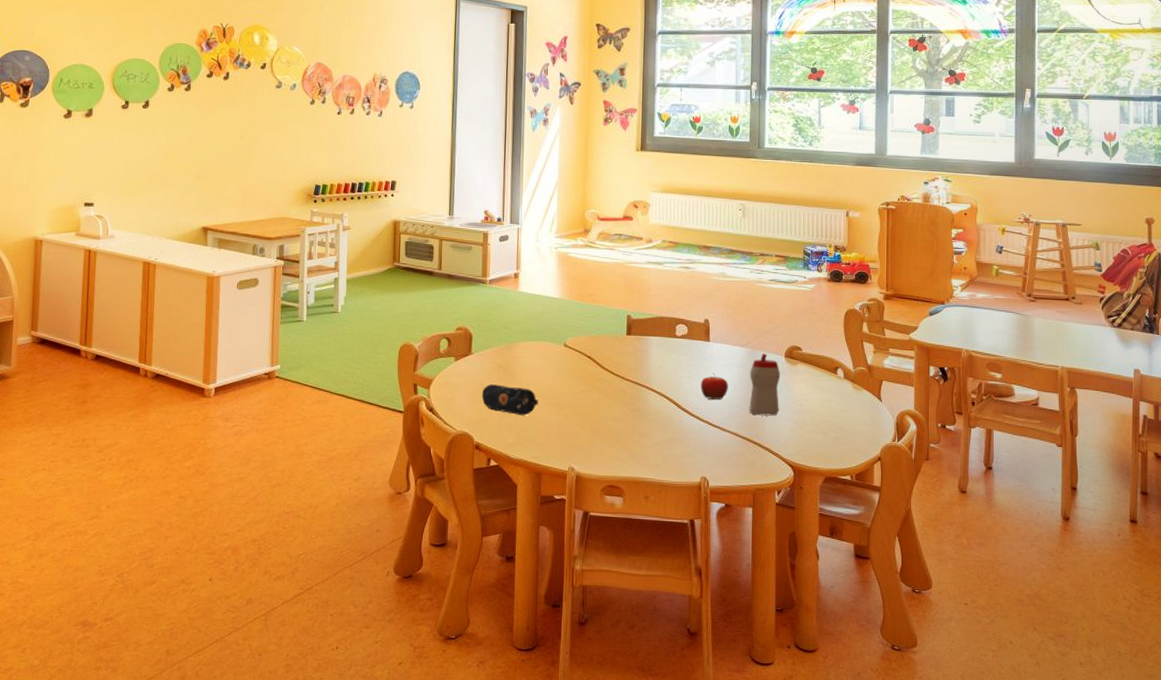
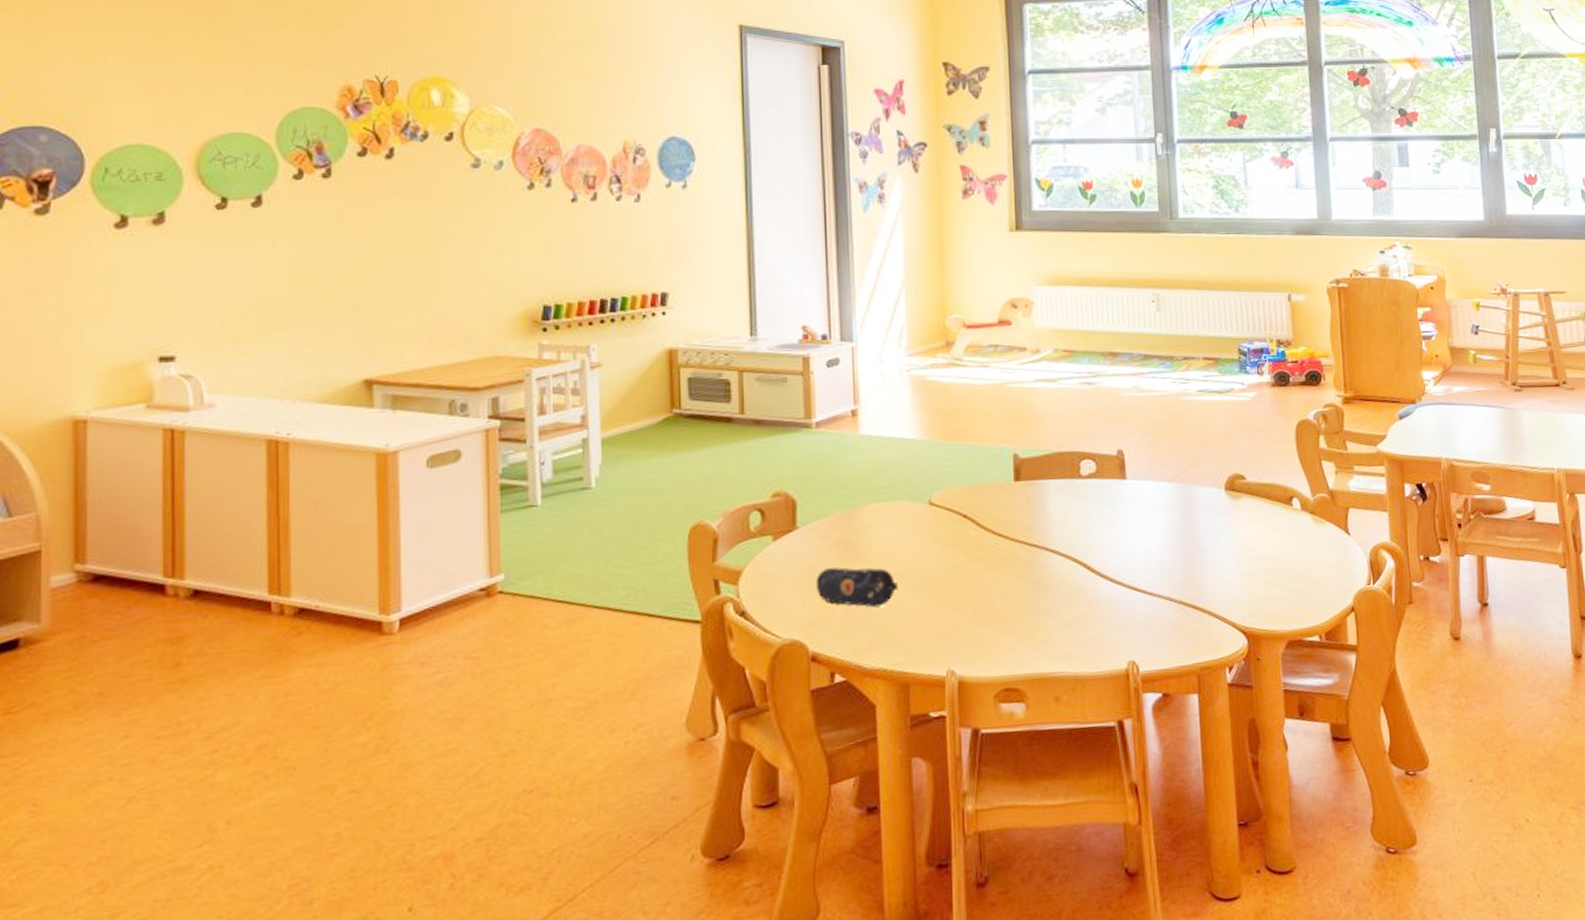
fruit: present [700,372,728,400] -> none [1118,520,1155,557]
sippy cup: present [749,353,781,416] -> none [1181,487,1223,571]

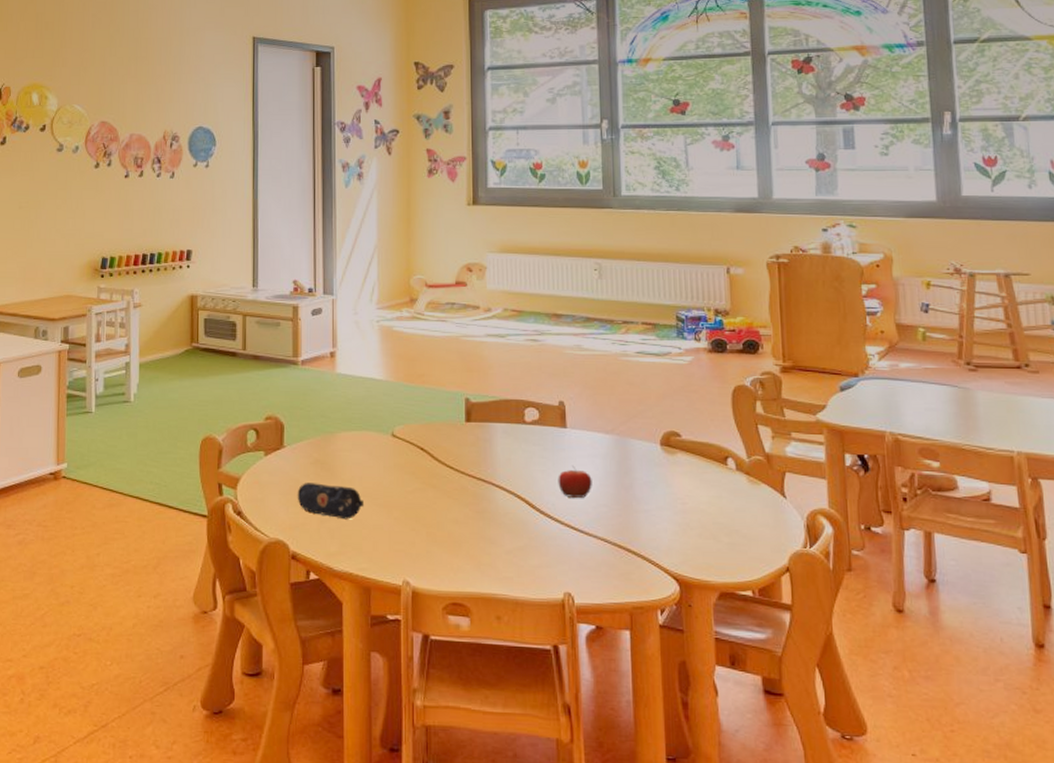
fruit: none [1118,520,1155,557] -> present [558,465,592,499]

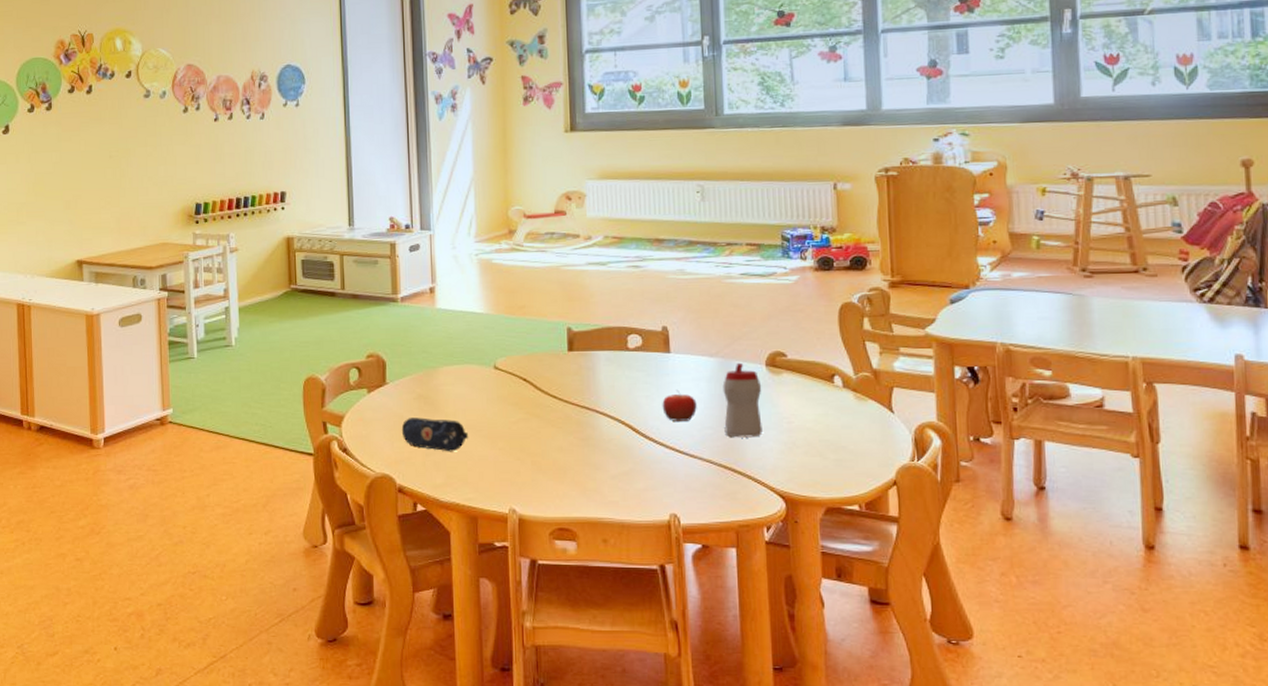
sippy cup: none [618,440,657,517] -> present [722,362,763,438]

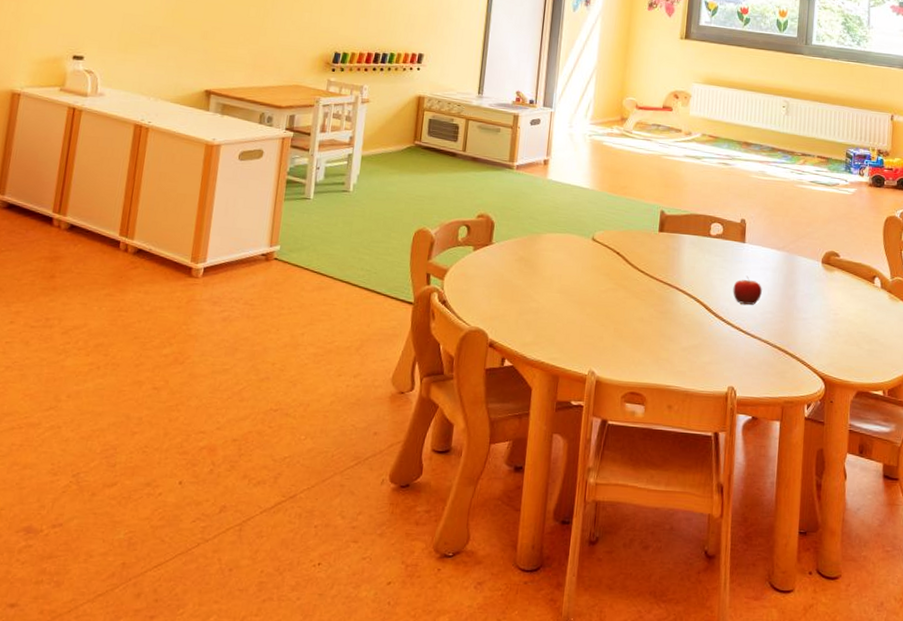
pencil case: present [401,417,469,452] -> none [500,277,561,314]
sippy cup: present [722,362,763,438] -> none [782,257,817,325]

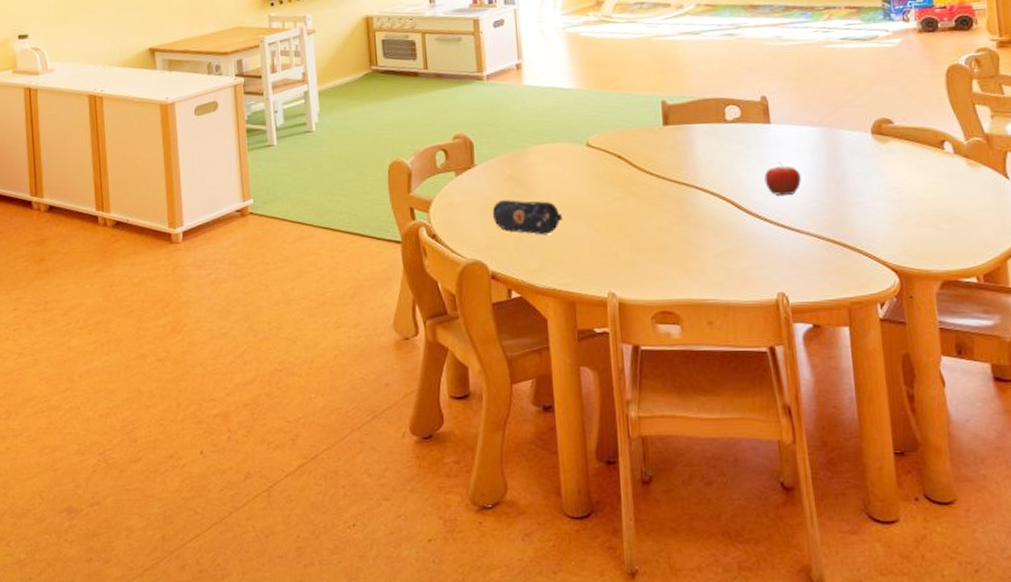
pencil case: none [500,277,561,314] -> present [492,200,563,235]

